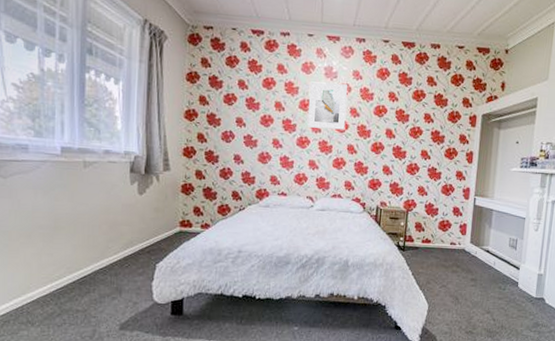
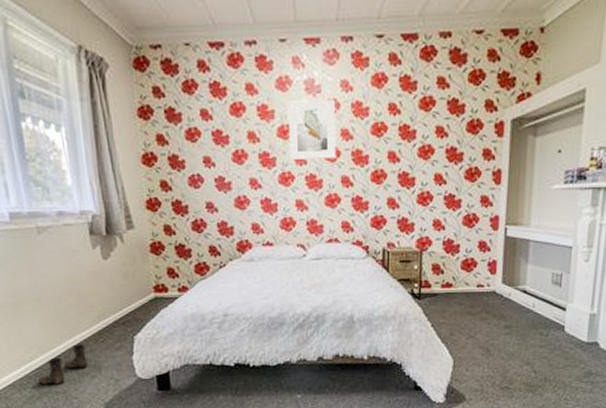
boots: none [62,267,111,303] -> present [38,344,88,385]

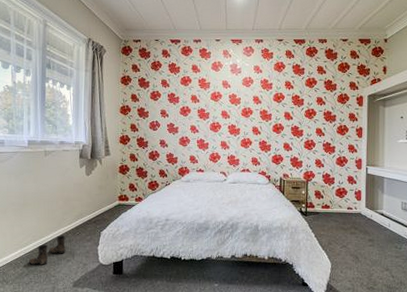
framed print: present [287,100,337,160] -> none [218,77,250,115]

